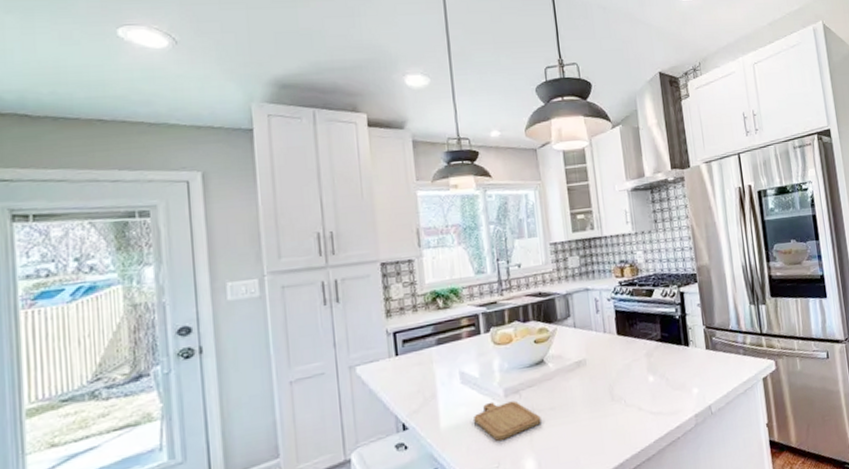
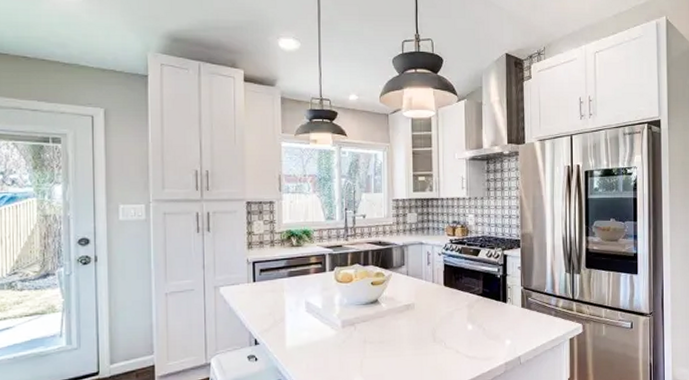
chopping board: present [474,400,541,441] -> none [314,330,371,363]

